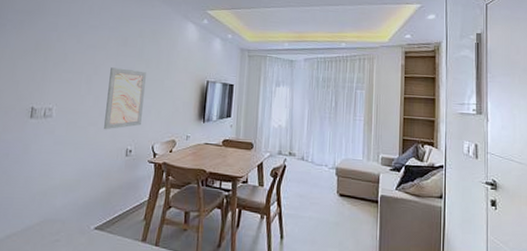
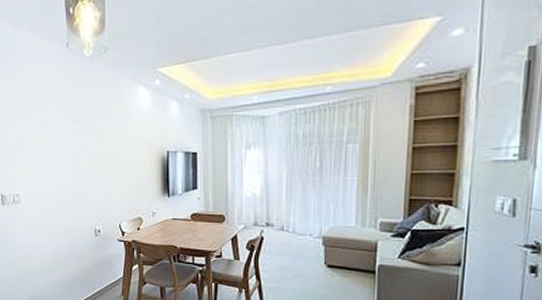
wall art: present [104,67,146,130] -> none [66,146,105,212]

